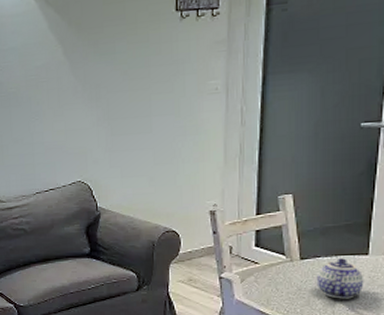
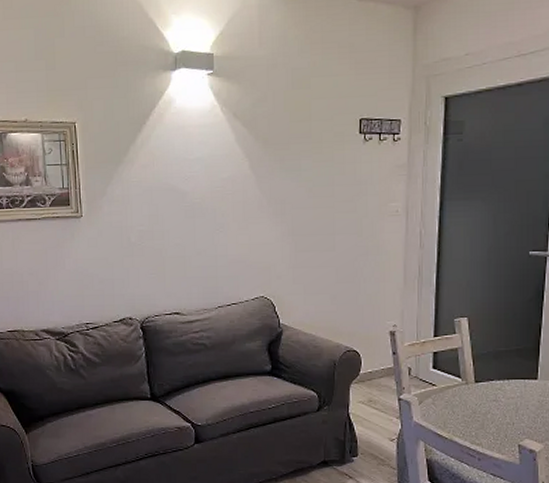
teapot: present [316,258,364,299] -> none [490,382,534,423]

